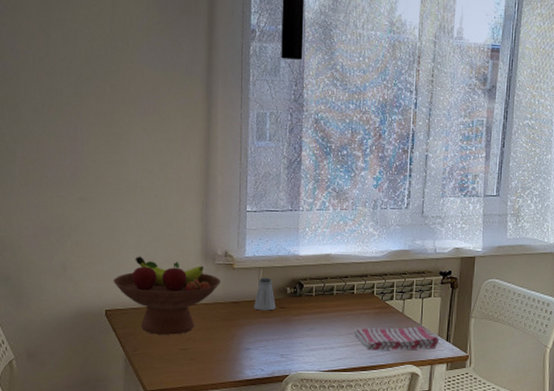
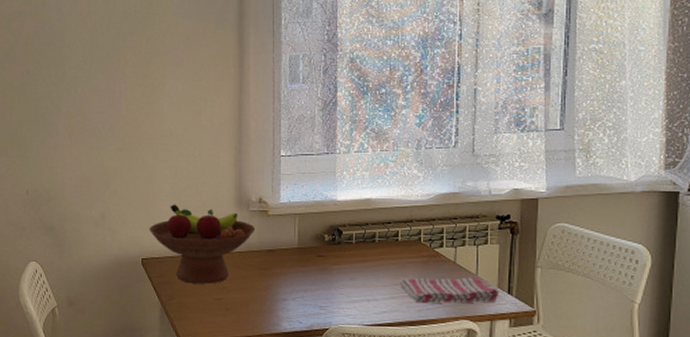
saltshaker: present [254,277,276,311] -> none [290,224,313,259]

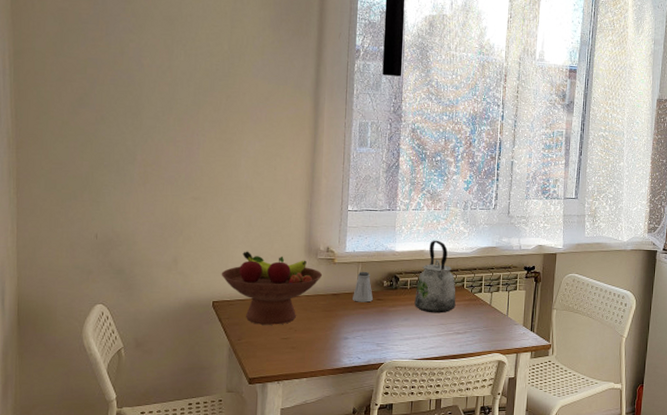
saltshaker: none [290,224,313,259] -> present [353,271,373,303]
kettle: none [362,186,411,272] -> present [414,240,456,314]
dish towel: present [399,277,500,304] -> none [445,317,524,340]

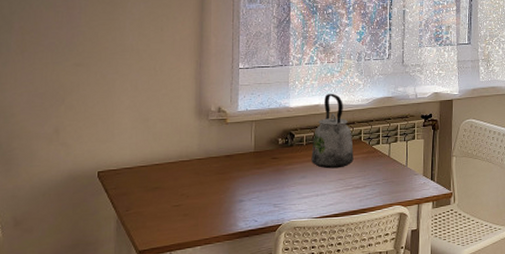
fruit bowl: present [221,251,323,325] -> none [106,116,215,193]
saltshaker: present [353,271,373,303] -> none [247,130,268,162]

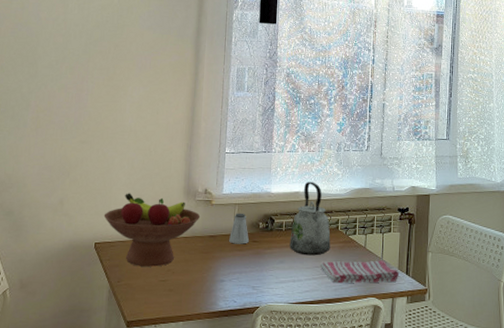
fruit bowl: none [106,116,215,193] -> present [103,193,201,267]
saltshaker: none [247,130,268,162] -> present [229,213,249,244]
dish towel: none [343,168,425,195] -> present [320,260,400,284]

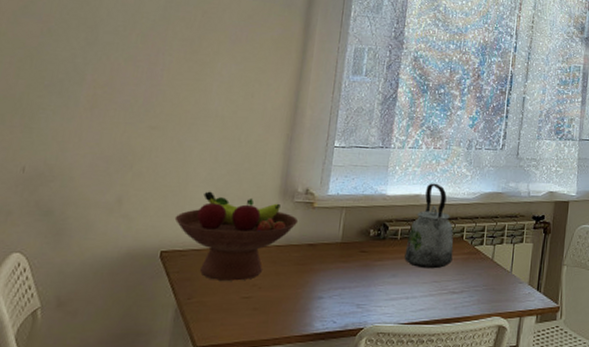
saltshaker: present [229,213,249,244] -> none [332,217,357,255]
dish towel: present [320,260,400,284] -> none [438,274,530,301]

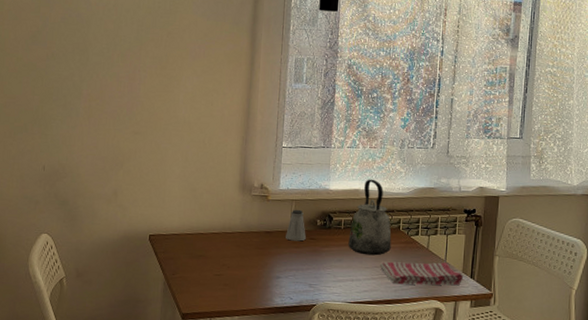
fruit bowl: present [174,191,299,281] -> none [158,186,256,261]
saltshaker: none [332,217,357,255] -> present [286,209,306,242]
dish towel: none [438,274,530,301] -> present [379,261,464,286]

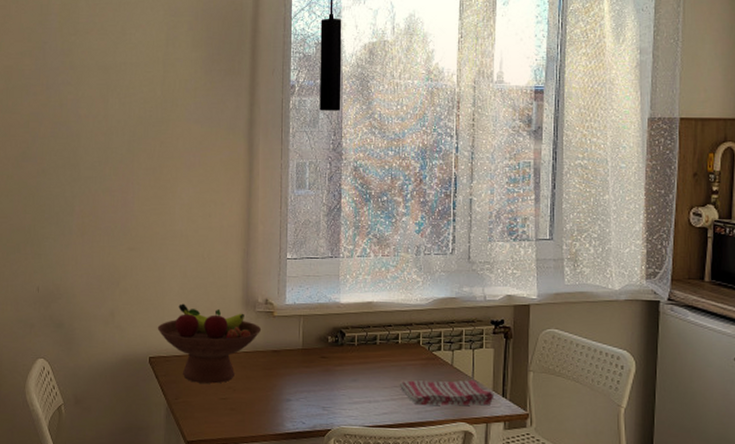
fruit bowl: none [158,186,256,261] -> present [157,303,262,384]
saltshaker: present [286,209,306,242] -> none [295,325,317,360]
kettle: present [348,179,392,256] -> none [363,290,411,374]

